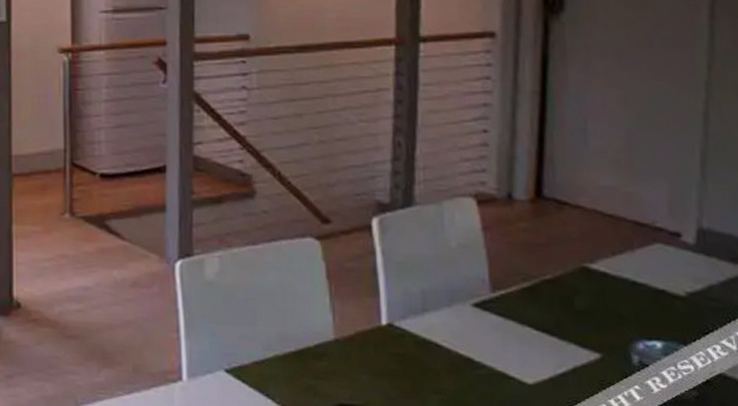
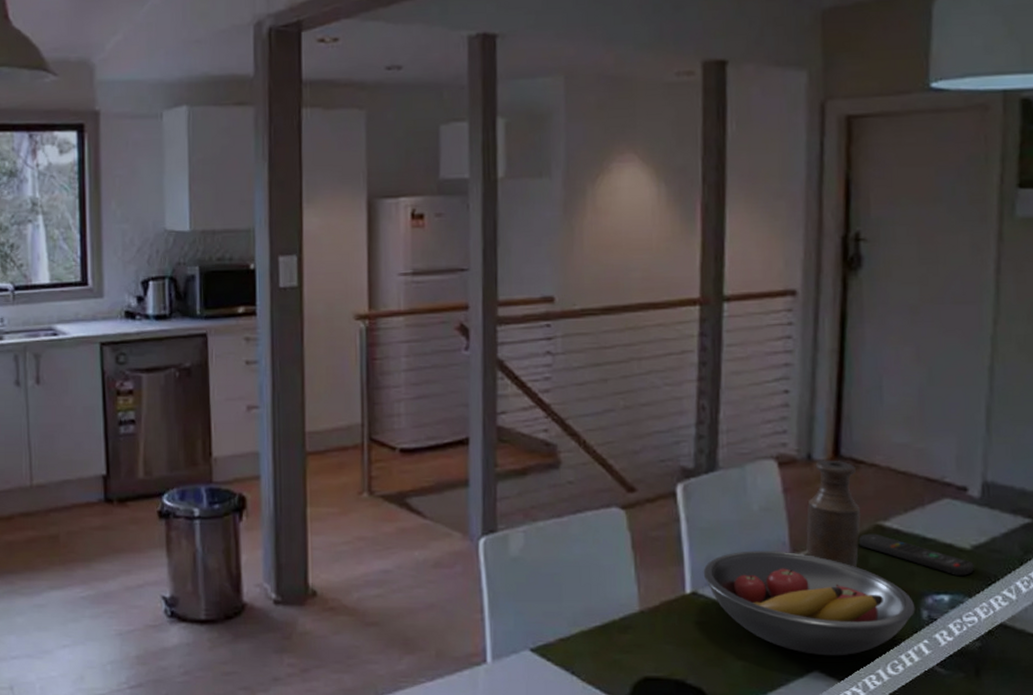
fruit bowl: none [399,286,625,396] -> present [703,550,915,656]
bottle: none [506,200,566,308] -> present [806,460,861,567]
remote control: none [563,275,689,323] -> present [858,533,974,576]

